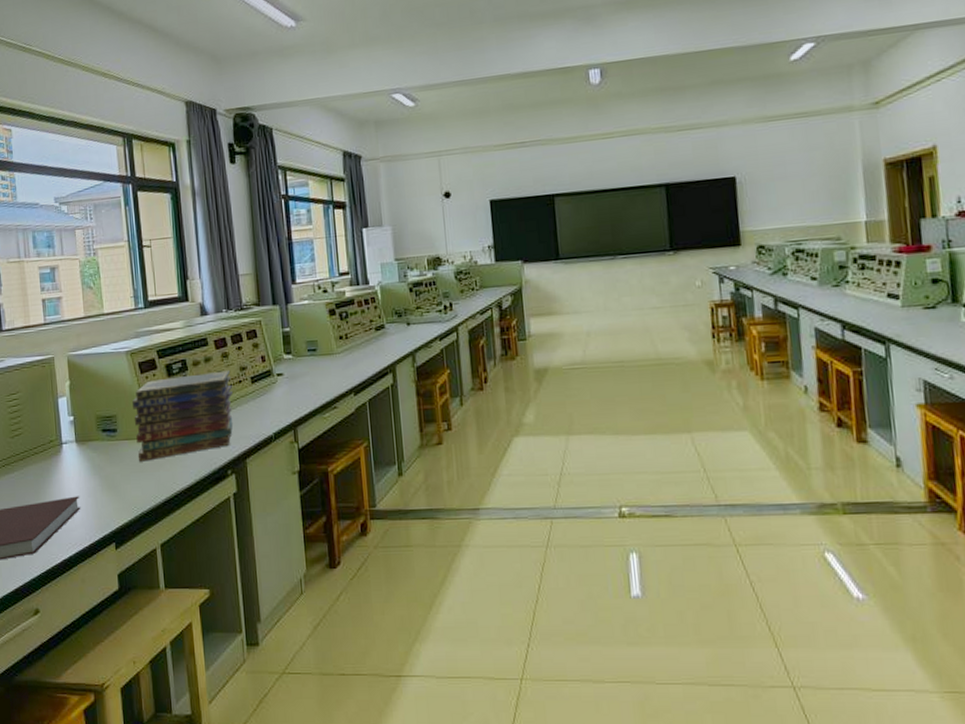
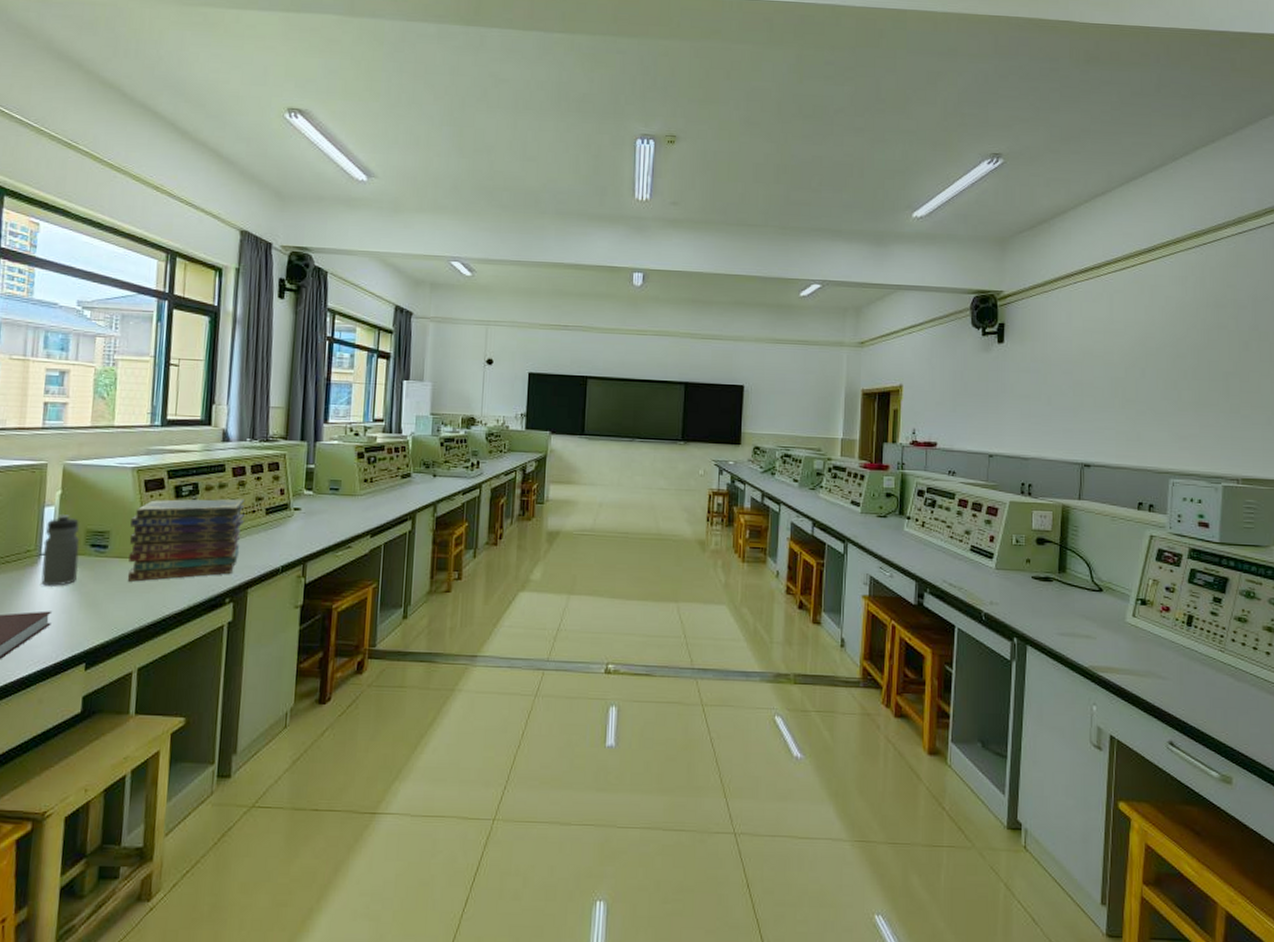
water bottle: none [62,403,96,473] -> present [41,513,80,586]

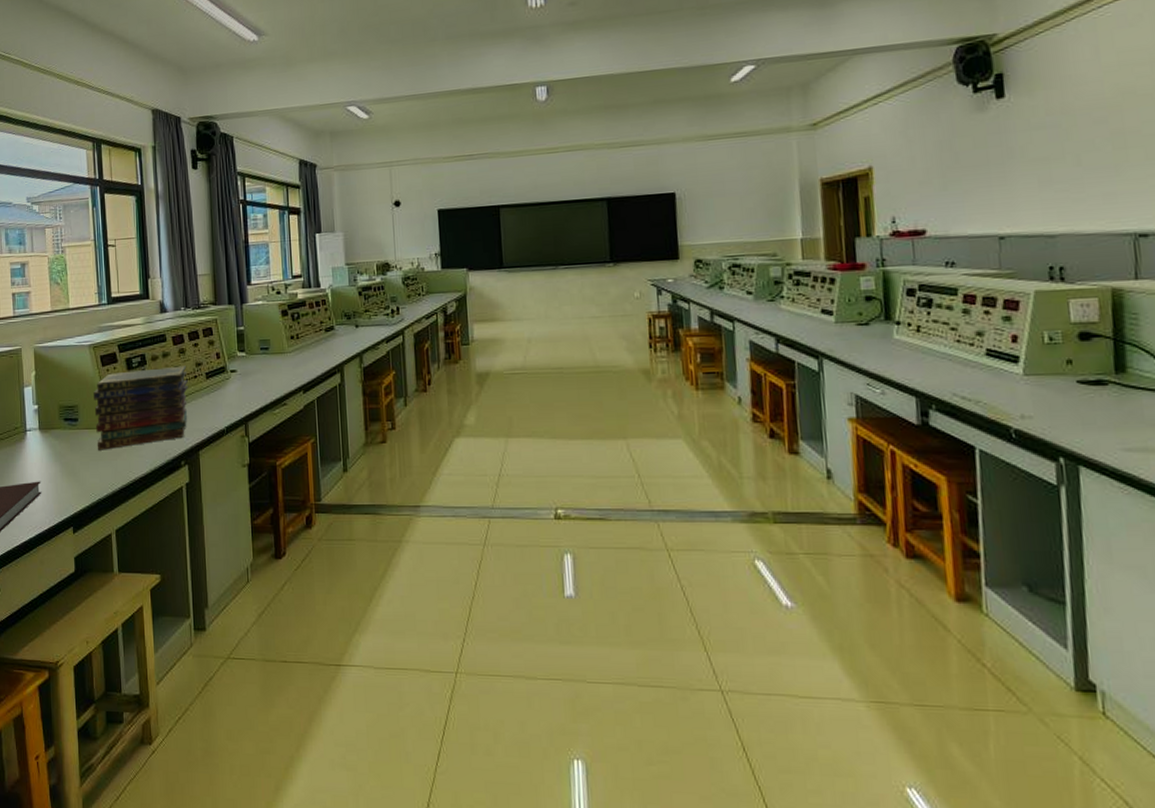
water bottle: present [41,513,80,586] -> none [27,392,57,459]

